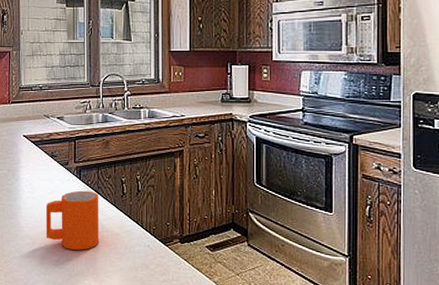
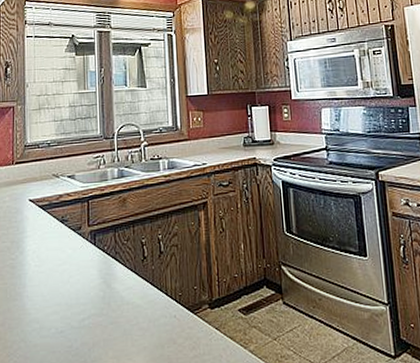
mug: present [45,190,99,250] -> none [55,257,118,331]

